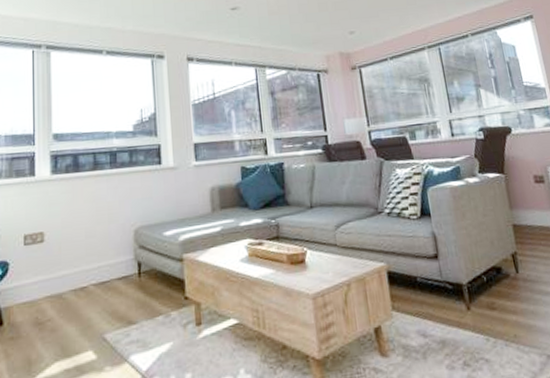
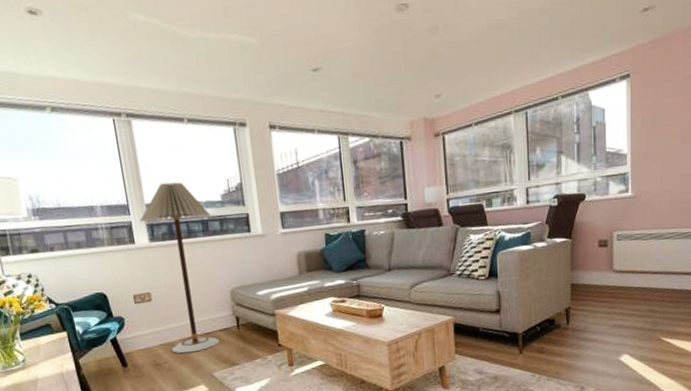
floor lamp: none [43,111,120,309] -> present [139,182,220,354]

